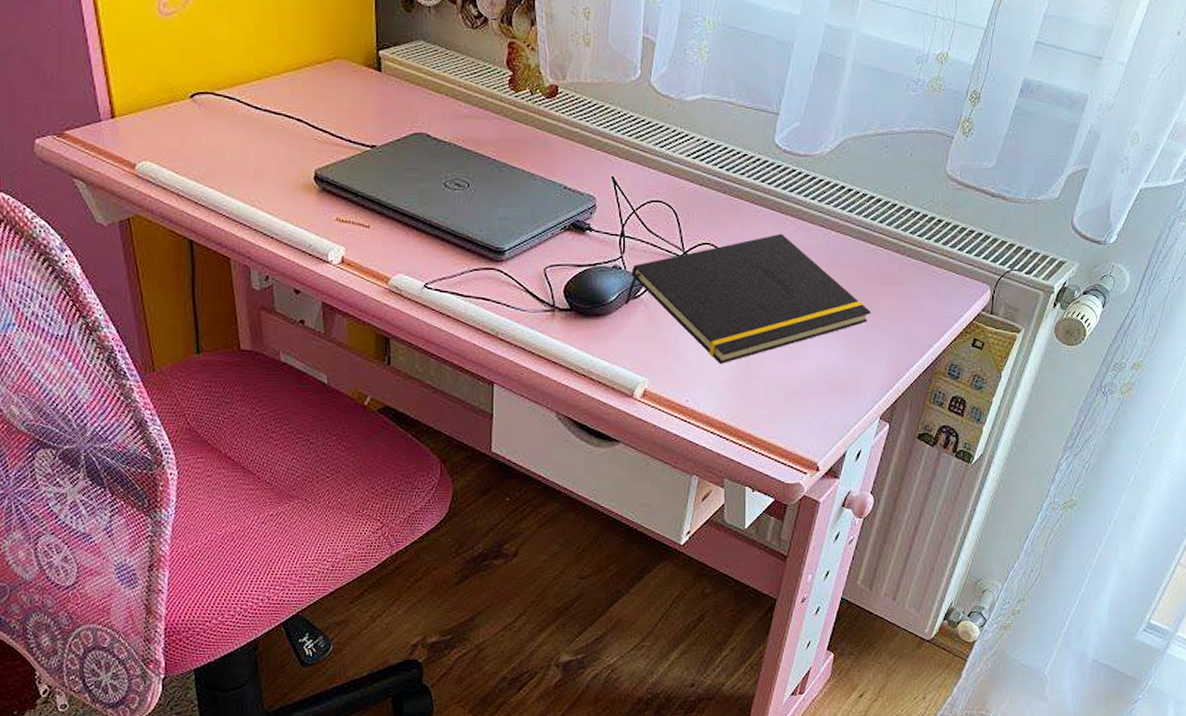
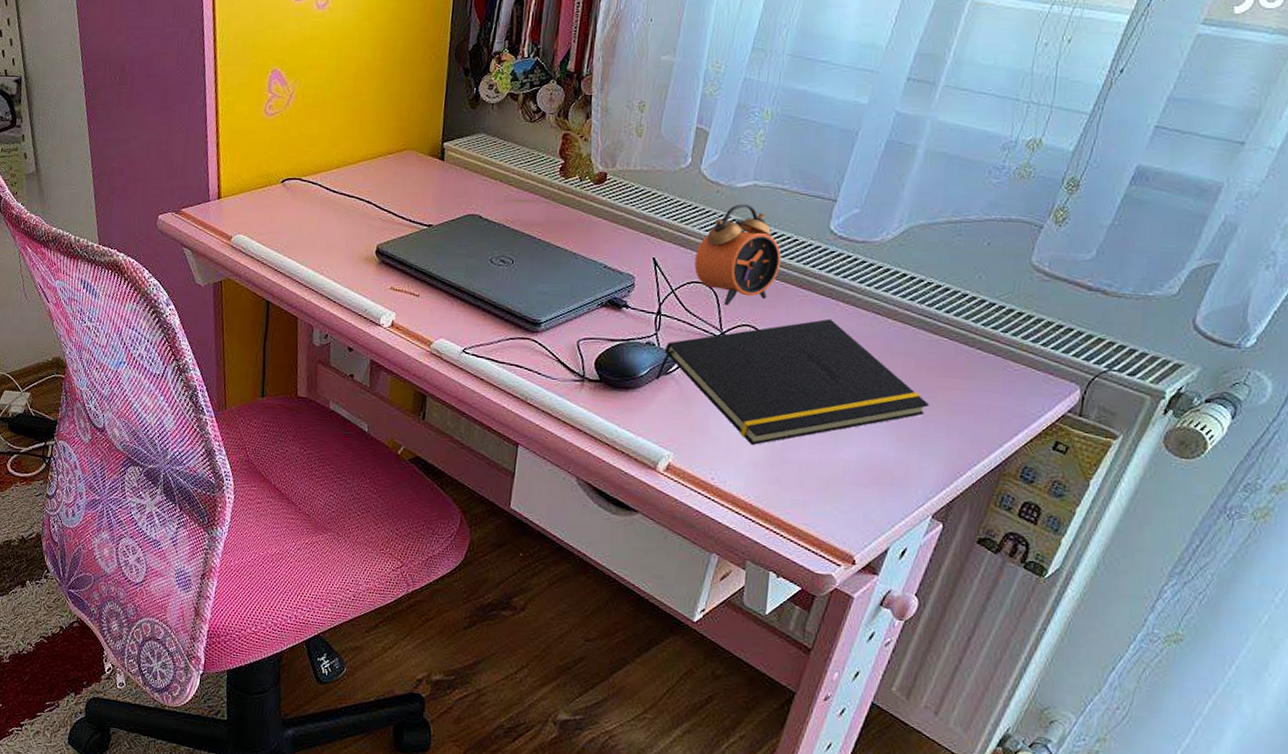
alarm clock: none [653,118,734,224] -> present [694,204,782,306]

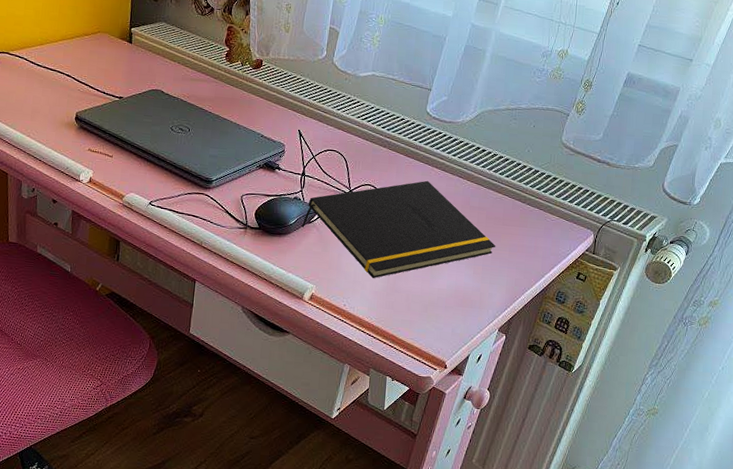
alarm clock: present [694,204,782,306] -> none [329,89,393,169]

